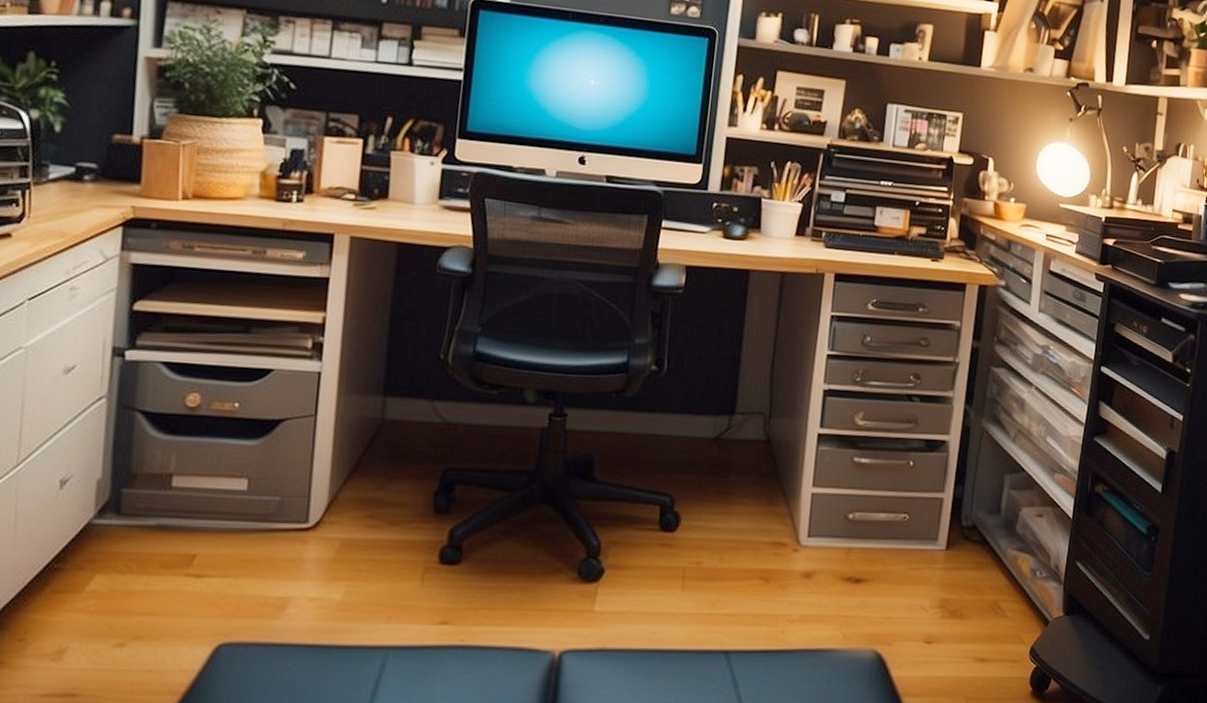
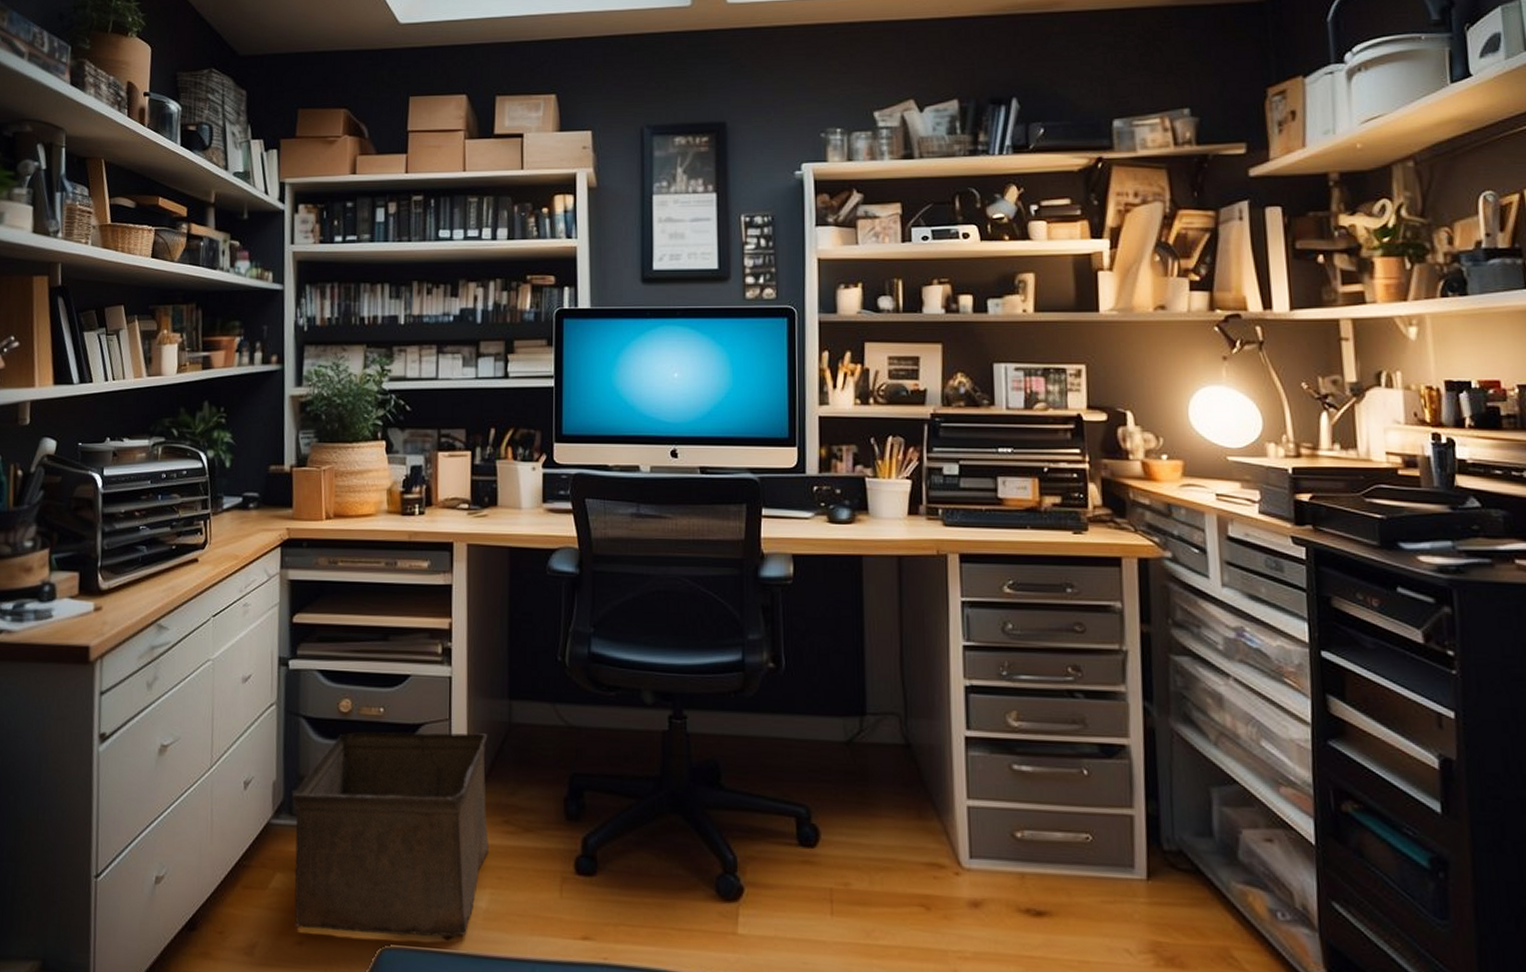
storage bin: none [116,427,357,632] -> present [291,731,490,937]

